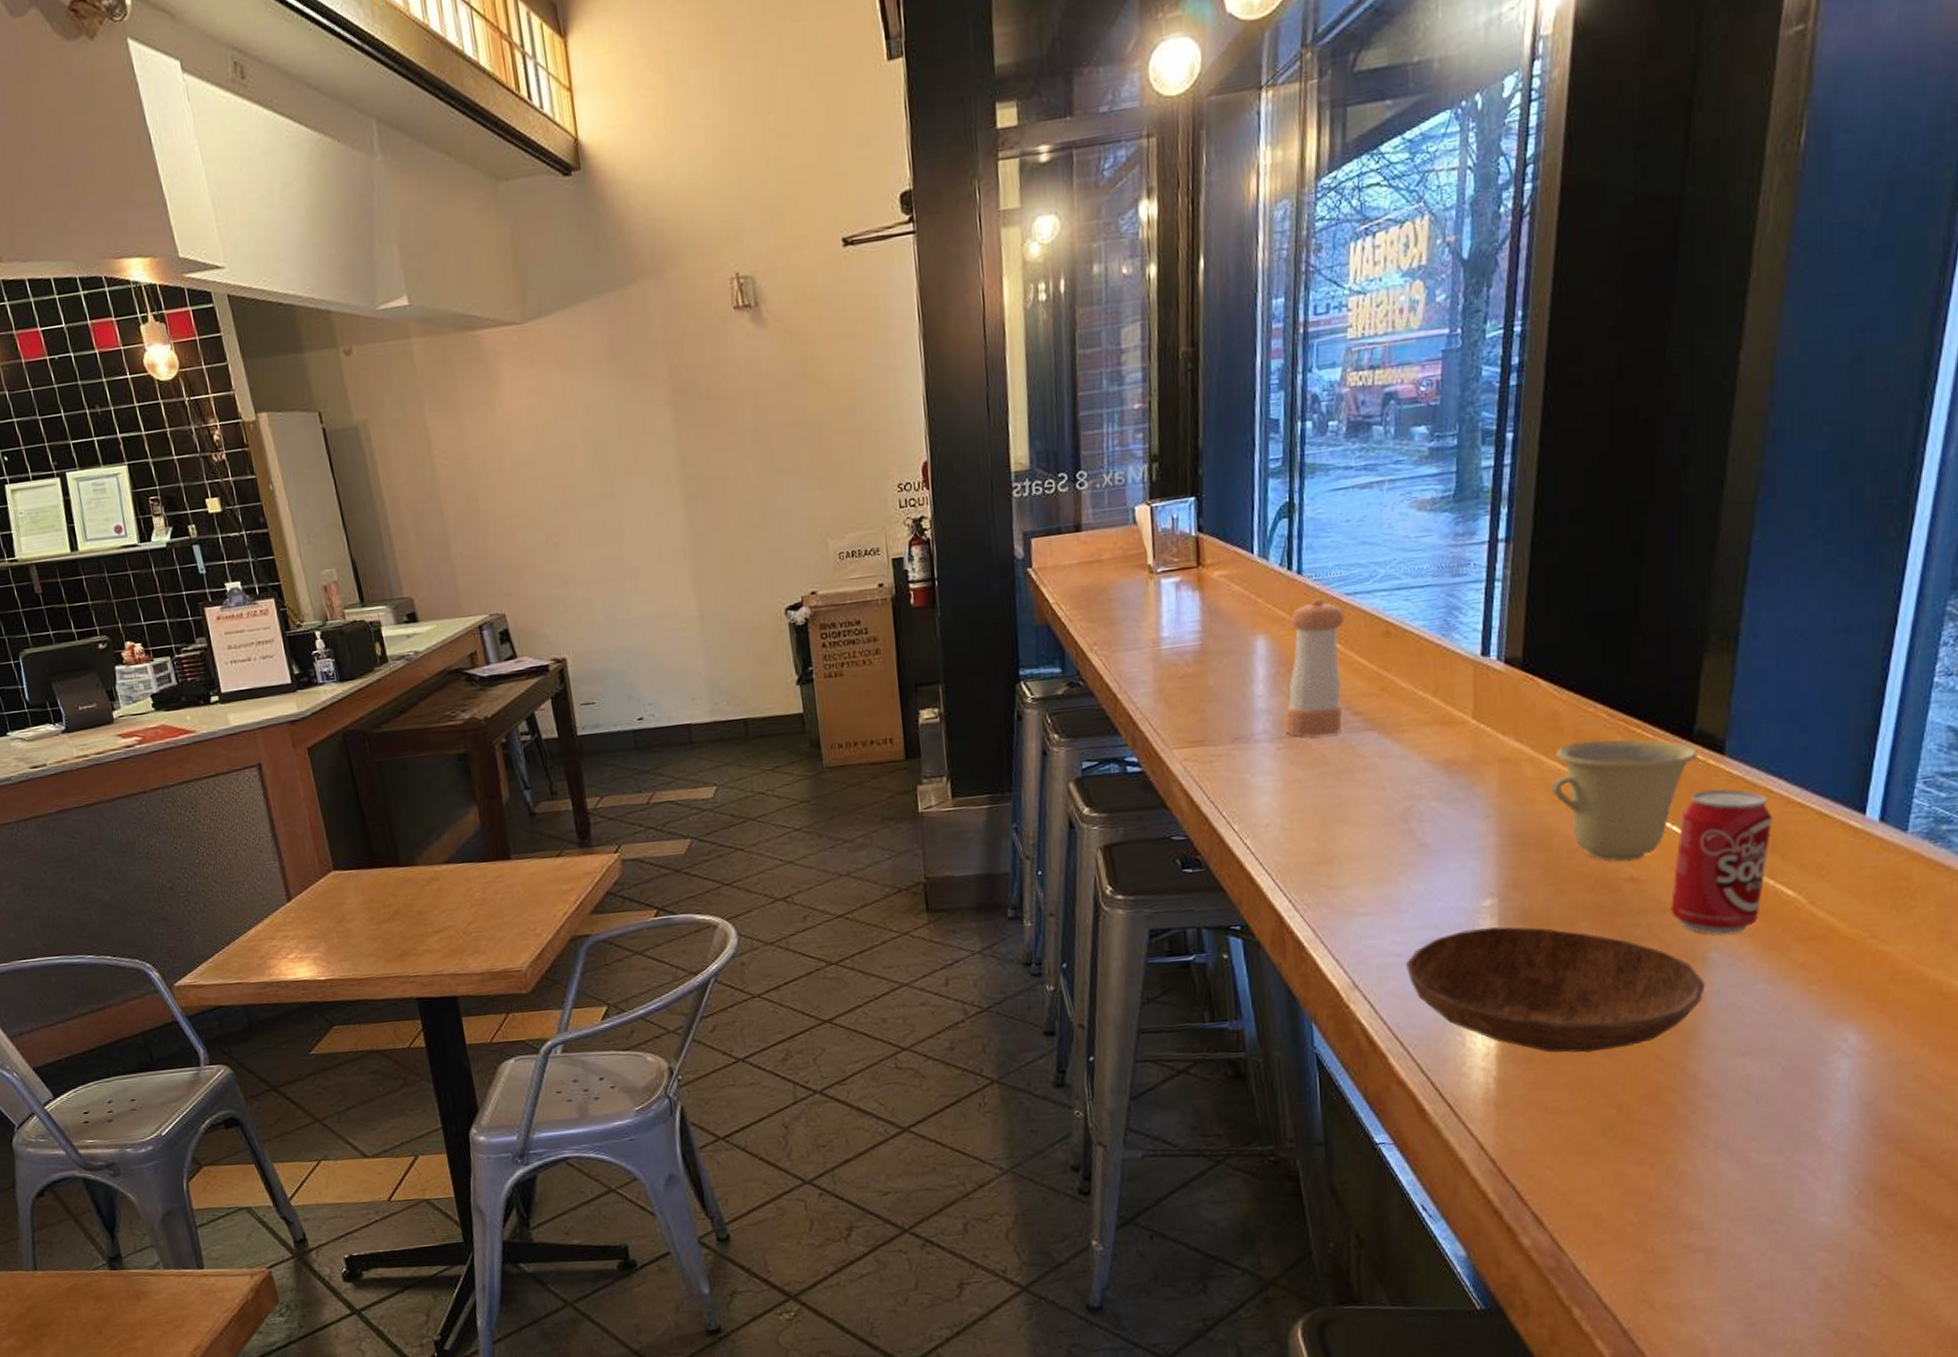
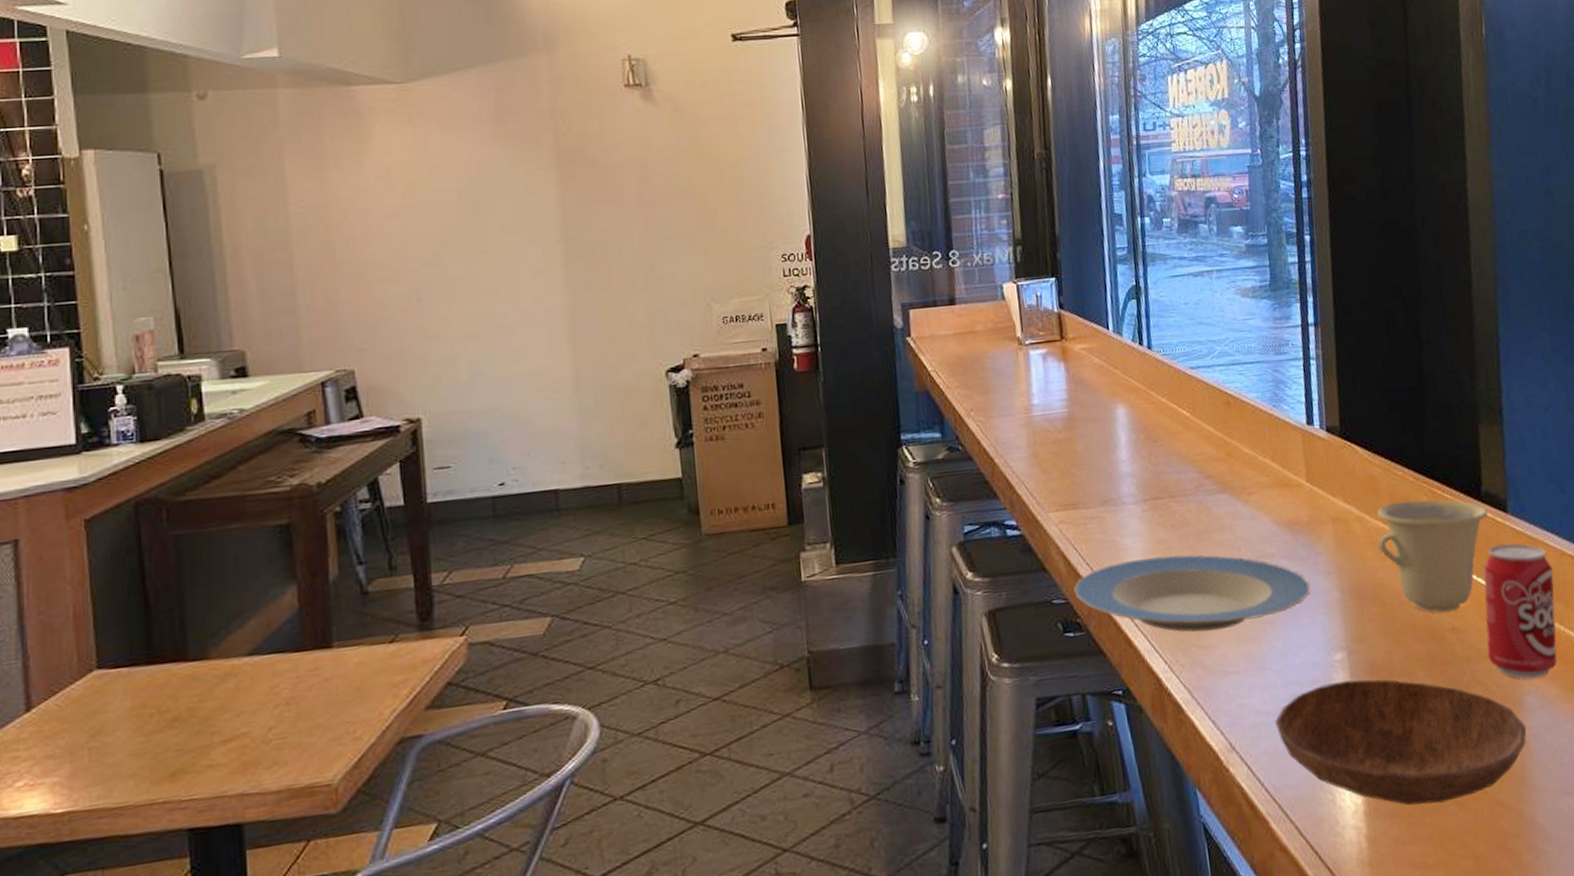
plate: none [1195,794,1464,873] -> present [1073,554,1311,633]
pepper shaker: present [1285,598,1345,737] -> none [1145,371,1197,499]

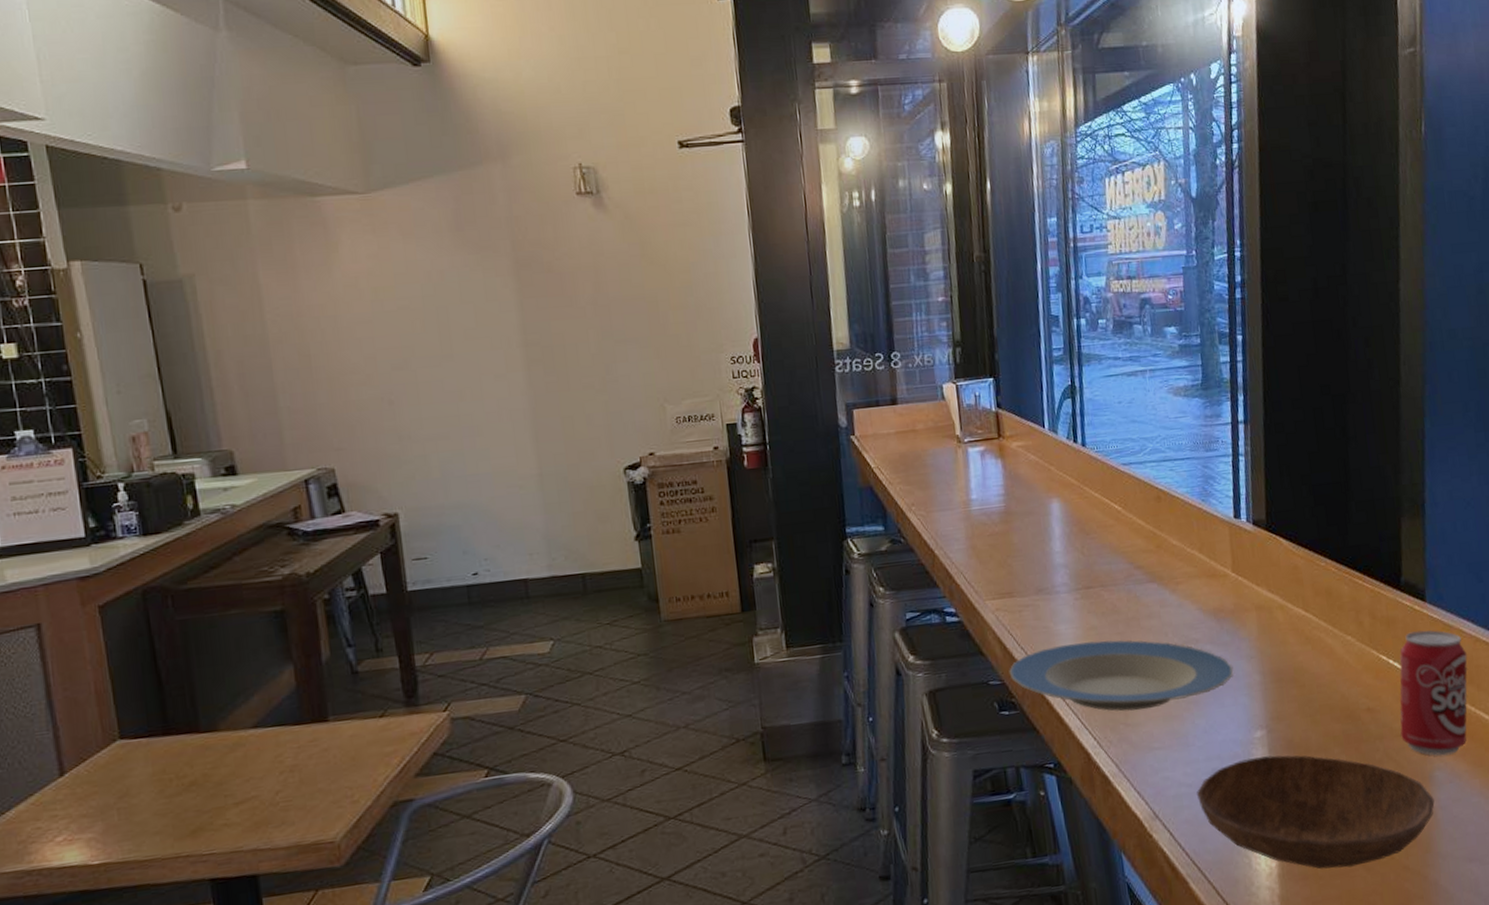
cup: present [1376,500,1488,613] -> none [1298,589,1406,695]

